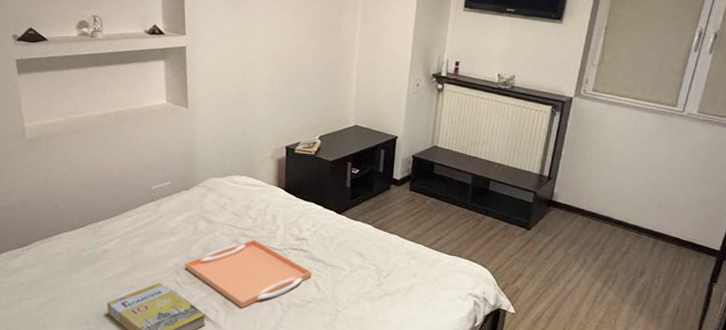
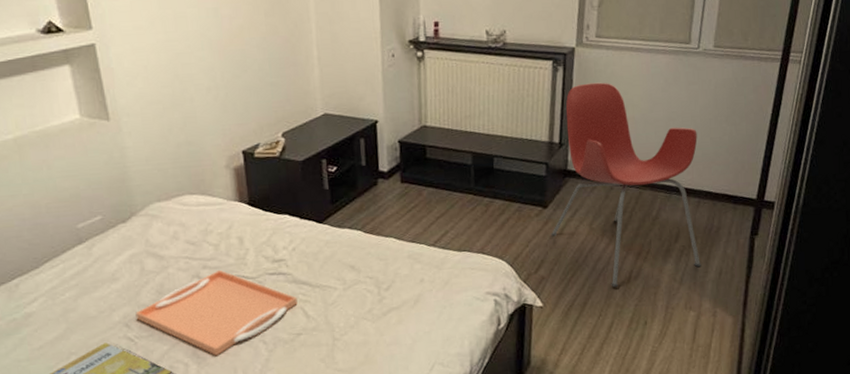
armchair: none [530,129,672,308] -> present [551,82,702,287]

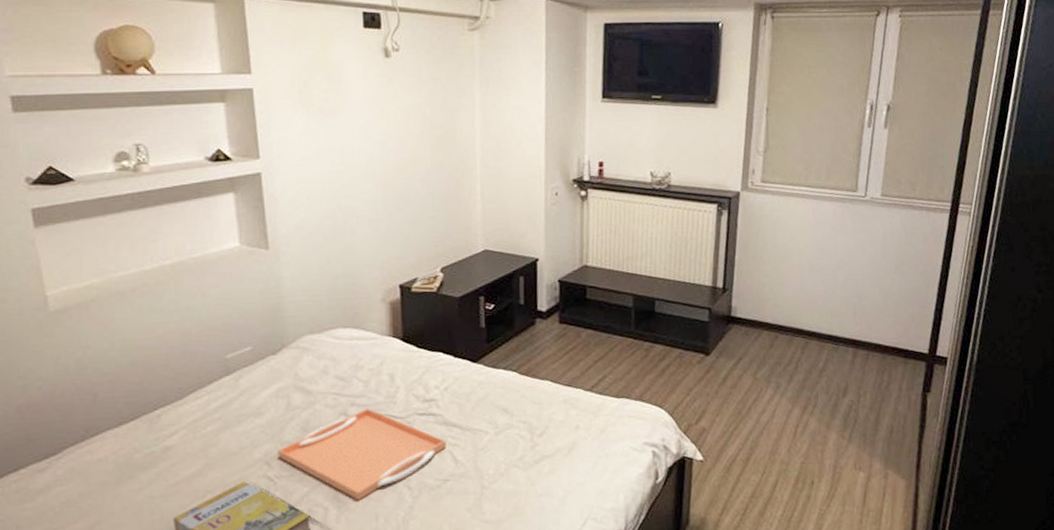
armchair: present [551,82,702,287] -> none [713,227,872,443]

